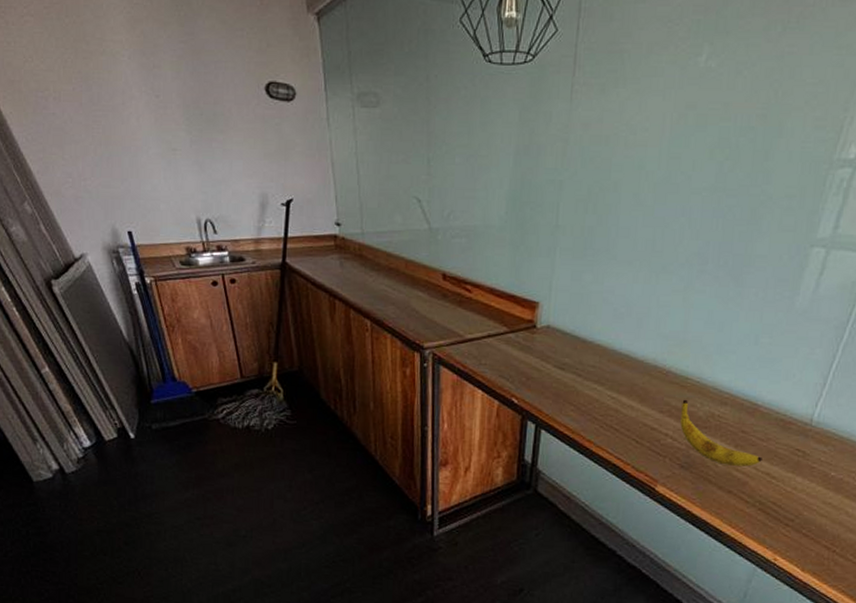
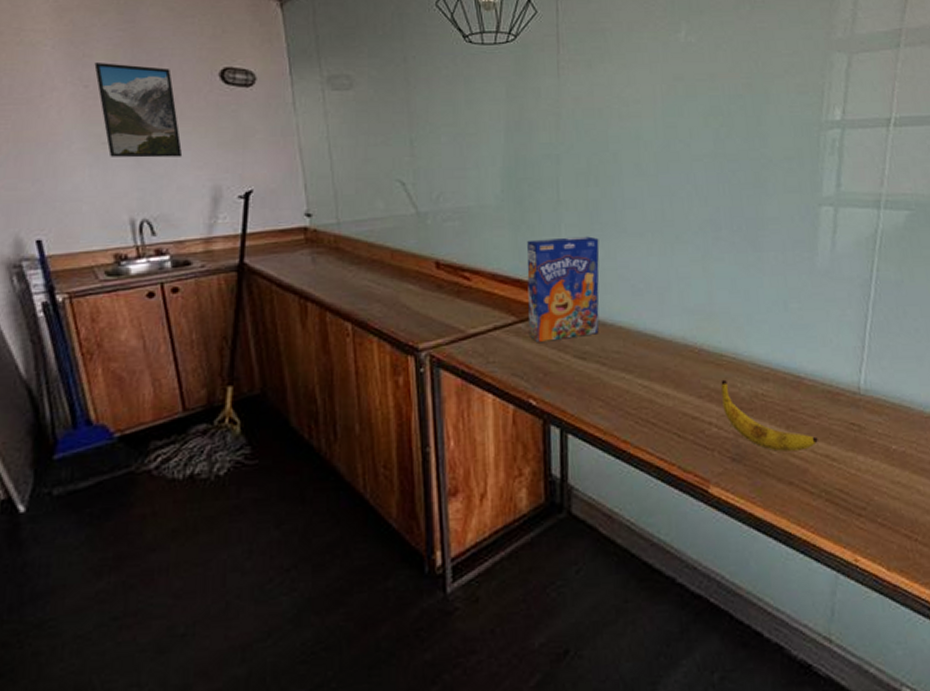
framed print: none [163,74,236,165] -> present [94,63,183,158]
cereal box: none [517,260,590,352] -> present [527,236,600,343]

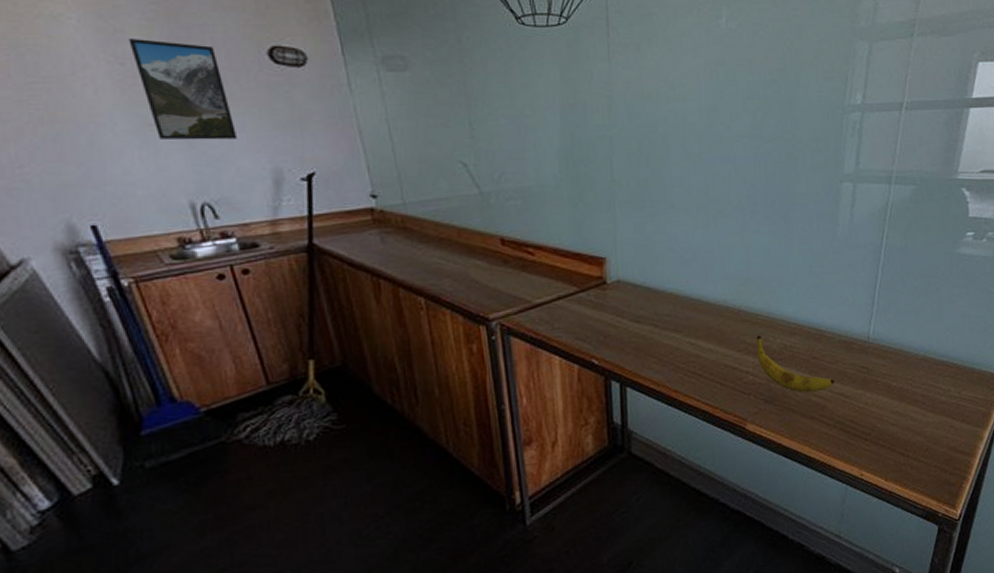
cereal box: present [527,236,600,343] -> none [585,212,652,310]

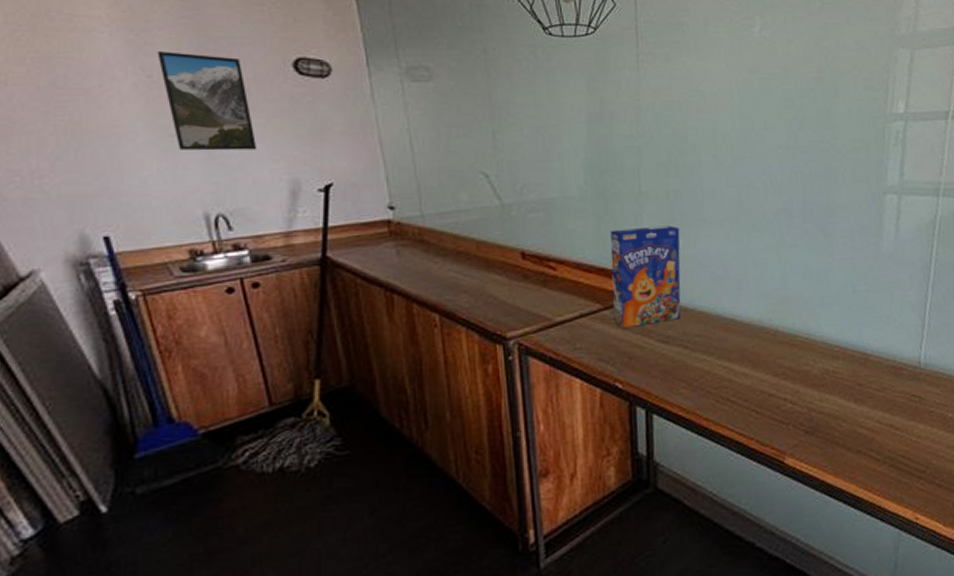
cereal box: none [585,212,652,310] -> present [610,225,681,329]
banana: present [756,335,835,393] -> none [795,358,883,423]

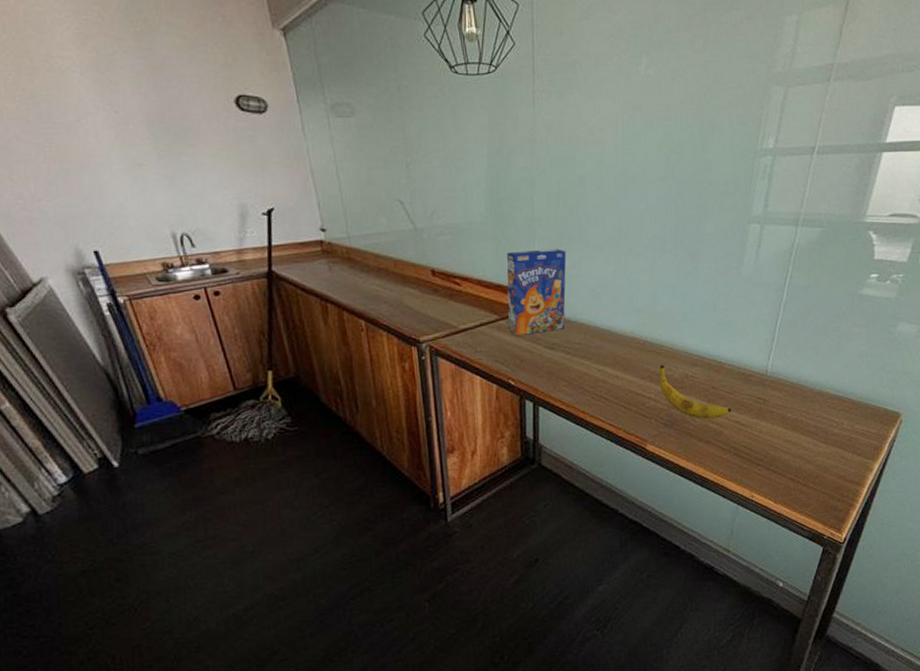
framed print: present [157,52,258,151] -> none [121,89,210,179]
banana: none [795,358,883,423] -> present [660,365,732,419]

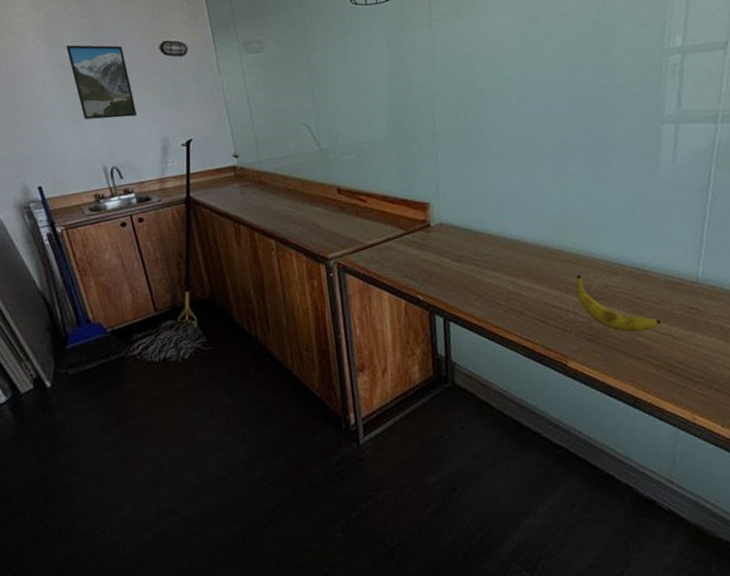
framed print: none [121,89,210,179] -> present [66,45,138,120]
cereal box: present [507,249,567,337] -> none [410,161,472,250]

